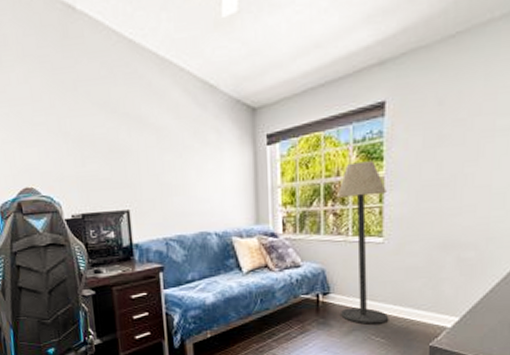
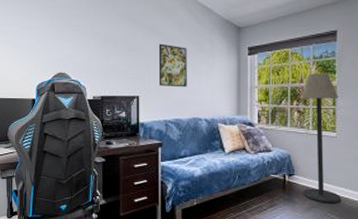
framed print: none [149,138,190,195] -> present [158,43,187,87]

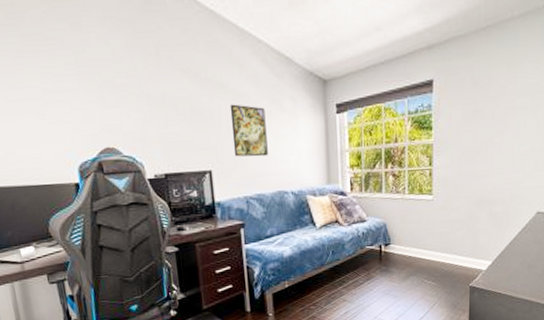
floor lamp: present [301,73,340,203] -> none [396,130,437,270]

